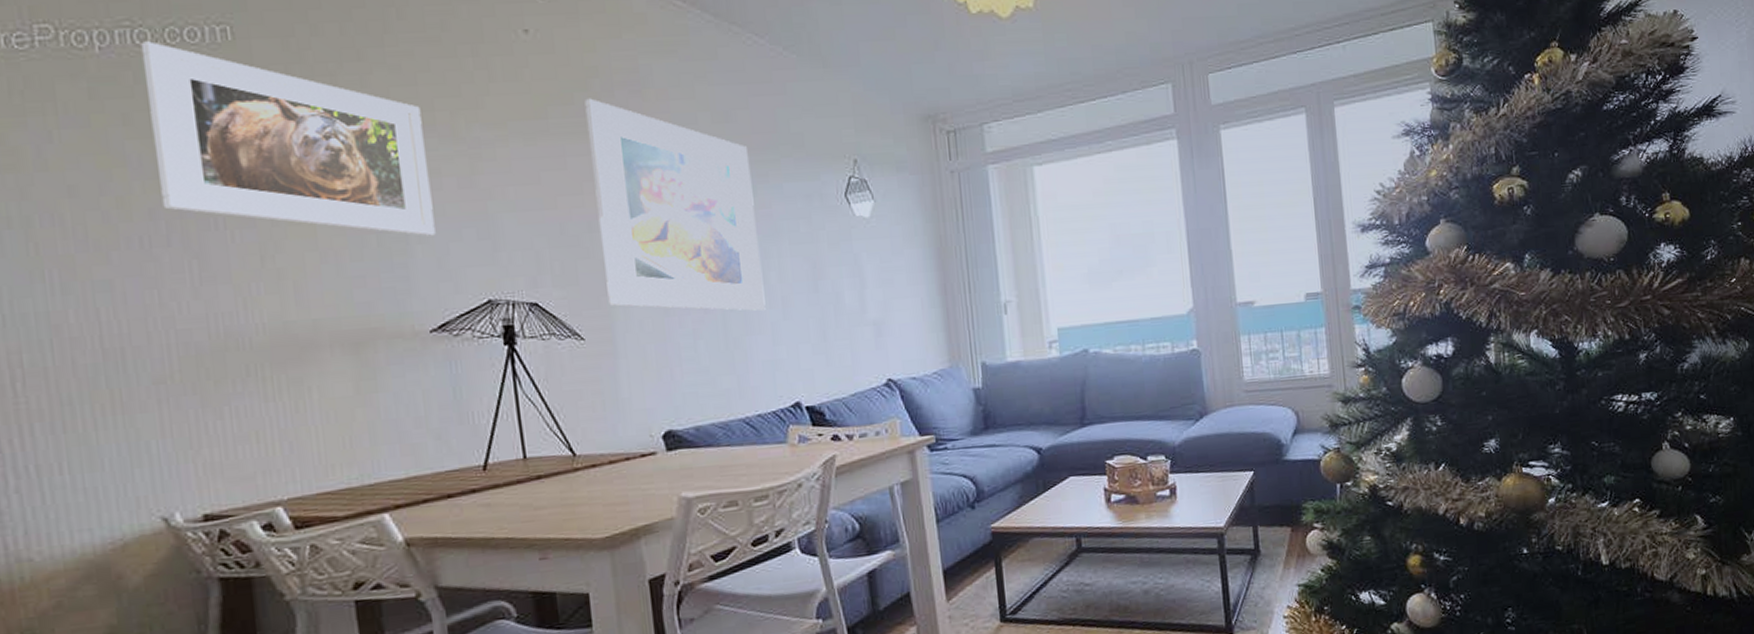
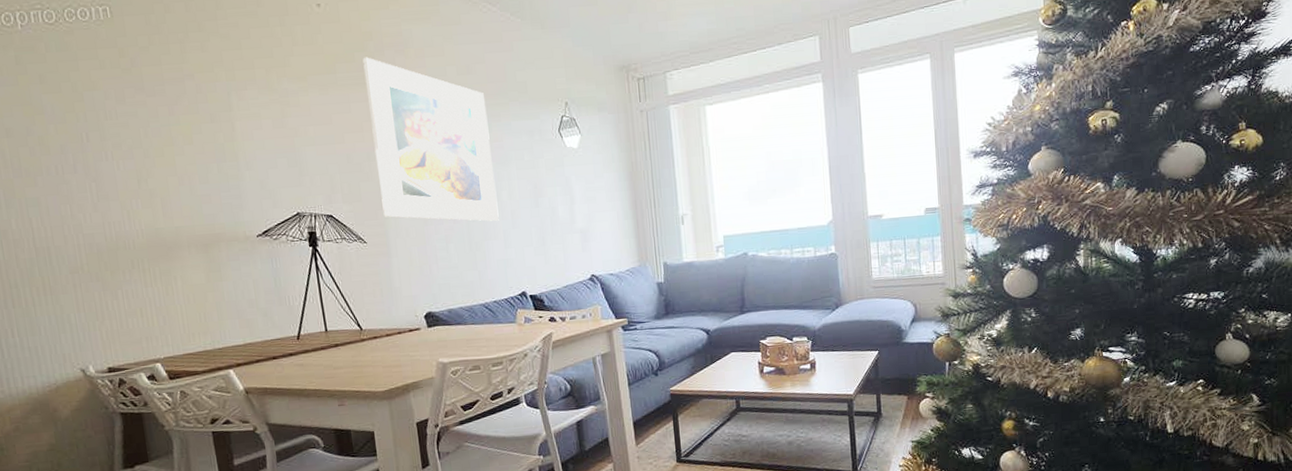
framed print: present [140,41,435,236] -> none [49,20,258,165]

